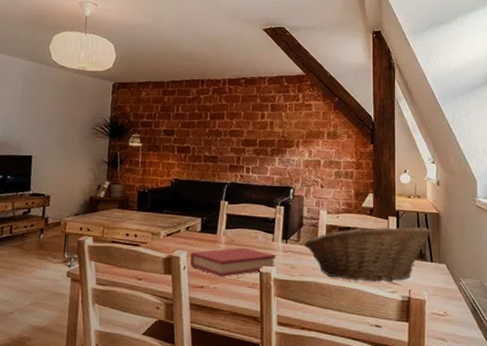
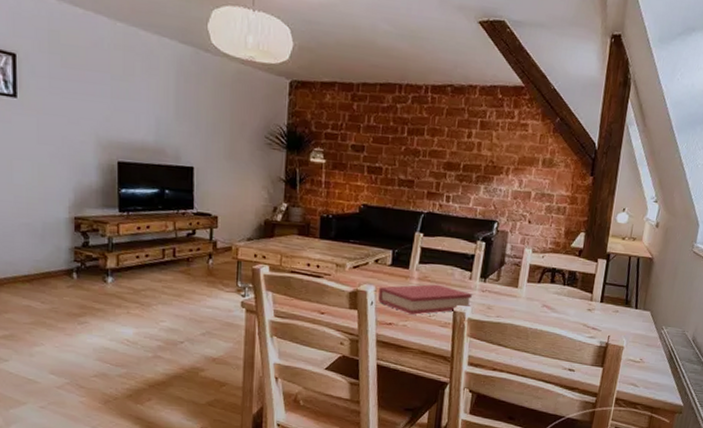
fruit basket: present [304,227,431,282] -> none [504,268,641,327]

